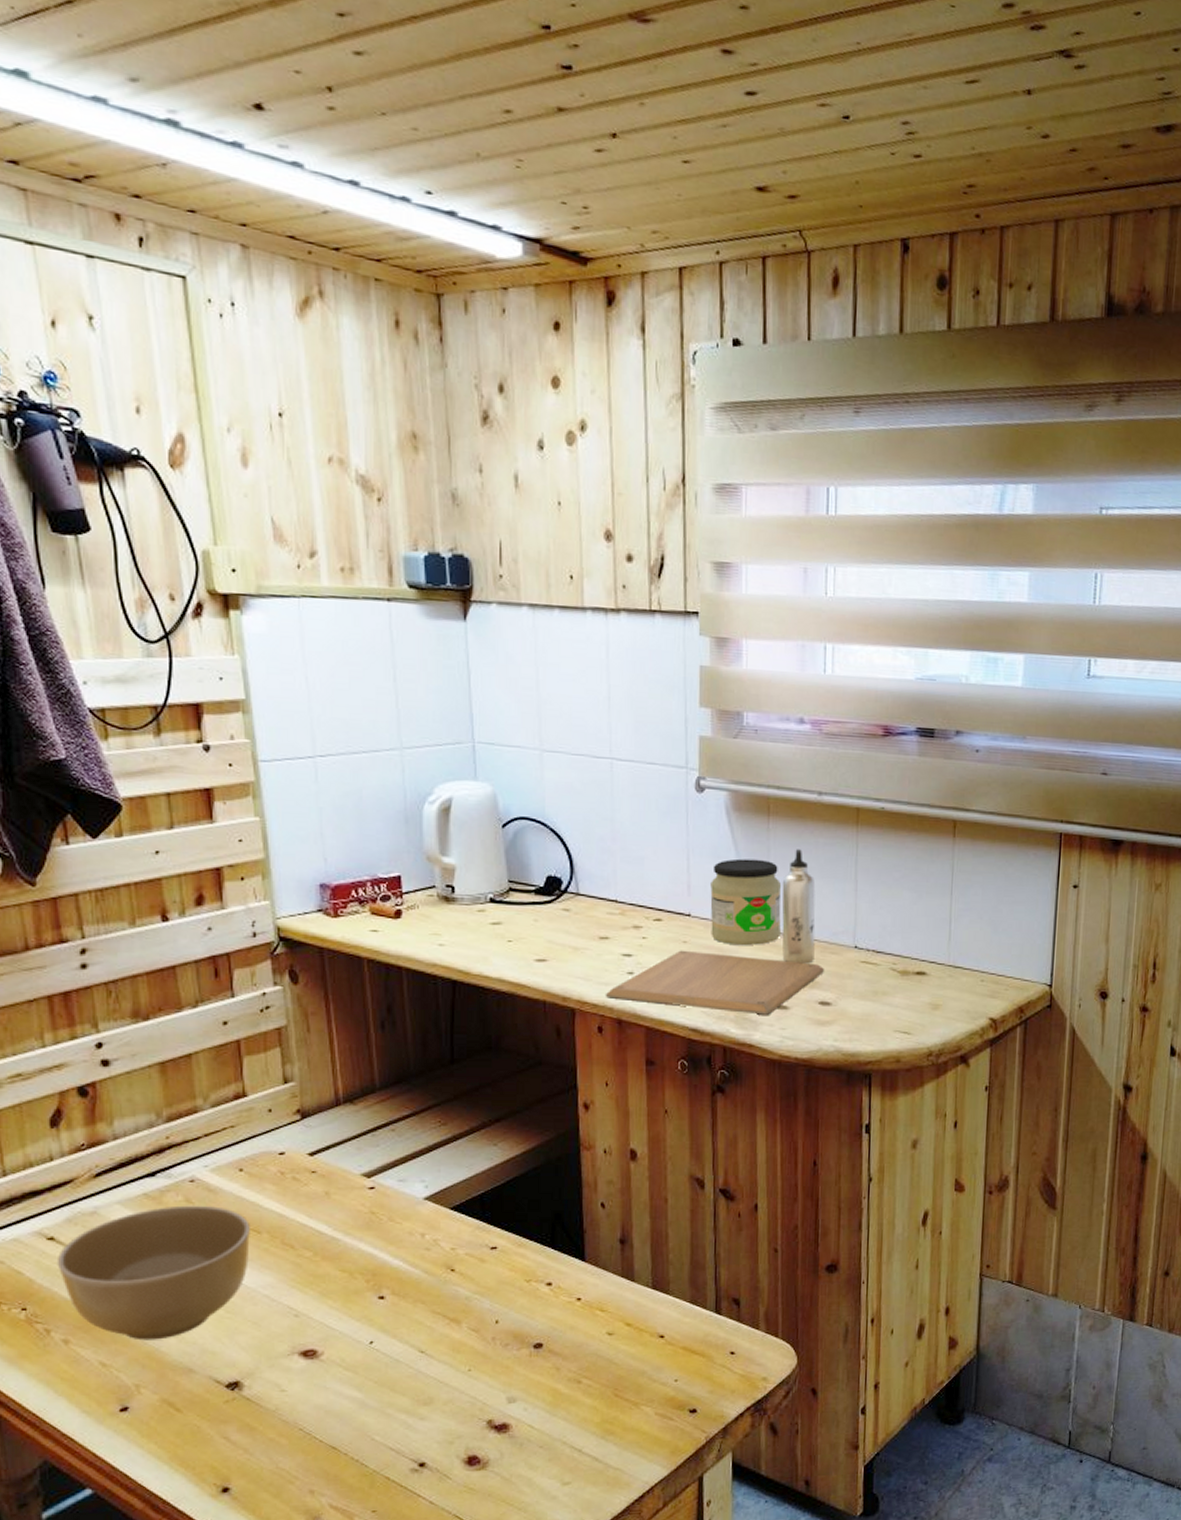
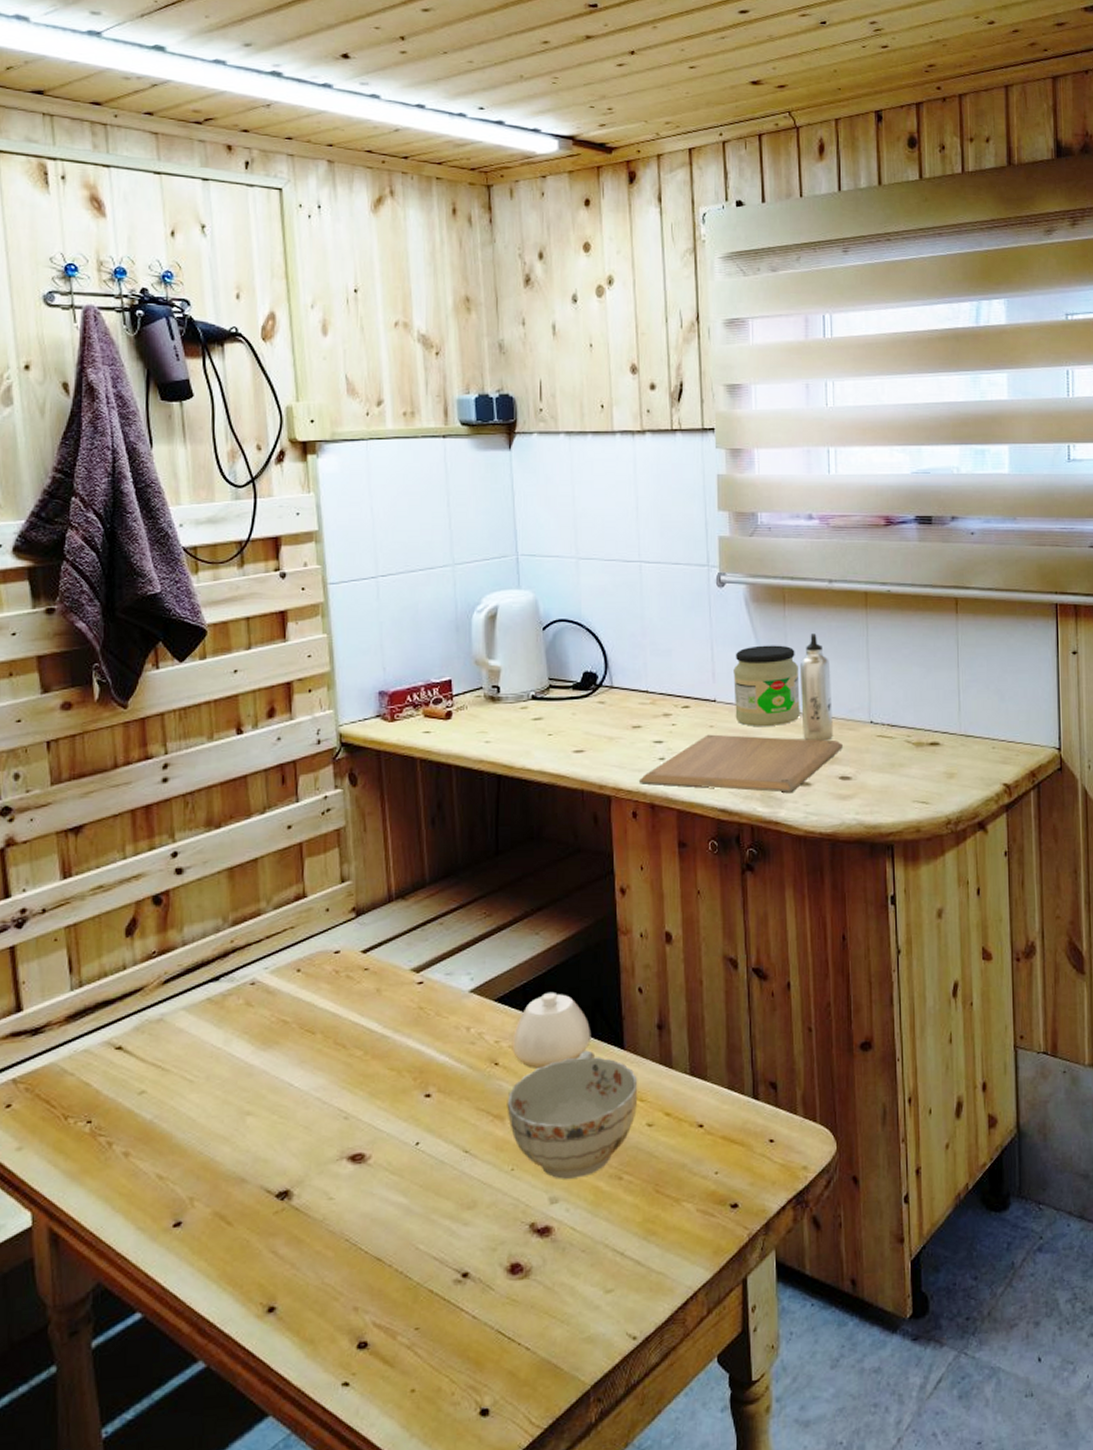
bowl: present [56,1205,250,1341] -> none [123,1007,305,1150]
teacup: none [463,1261,599,1381] -> present [507,1050,638,1179]
sugar bowl: none [468,1202,552,1276] -> present [512,991,591,1068]

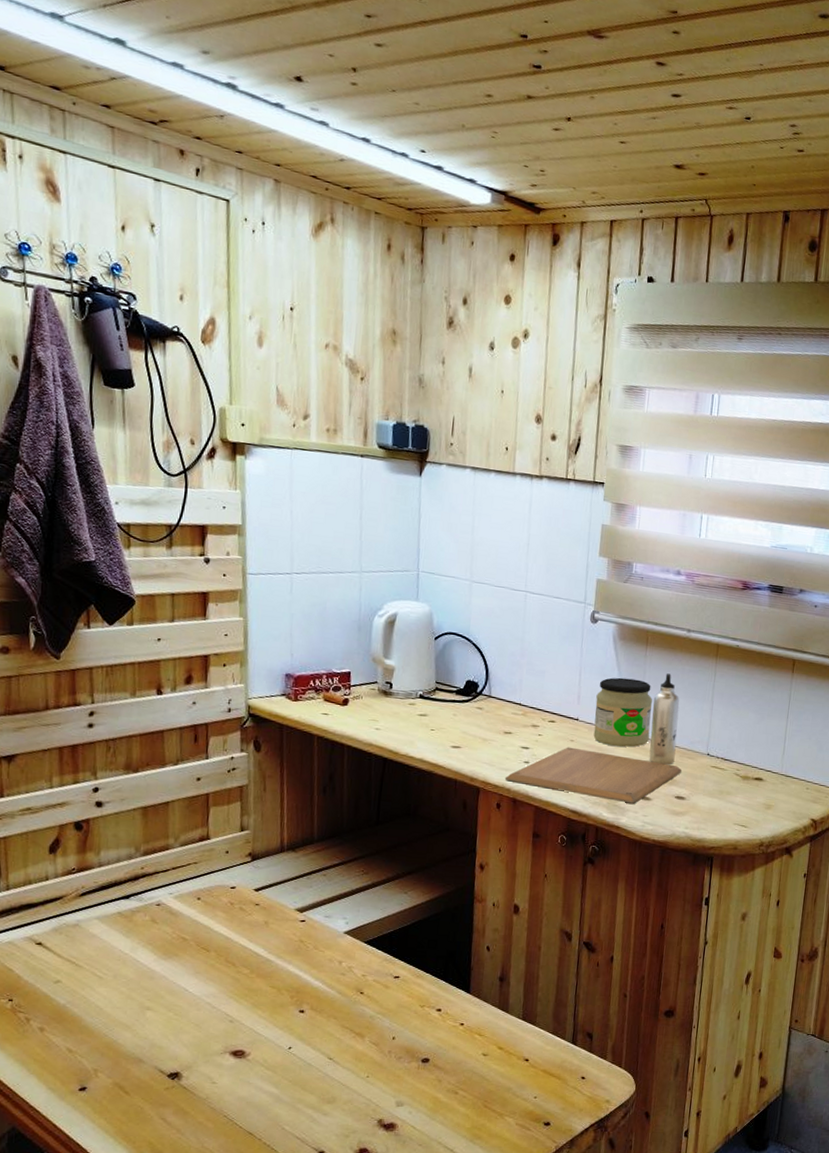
teacup: present [507,1050,638,1179] -> none [367,990,479,1089]
sugar bowl: present [512,991,591,1068] -> none [375,941,444,1000]

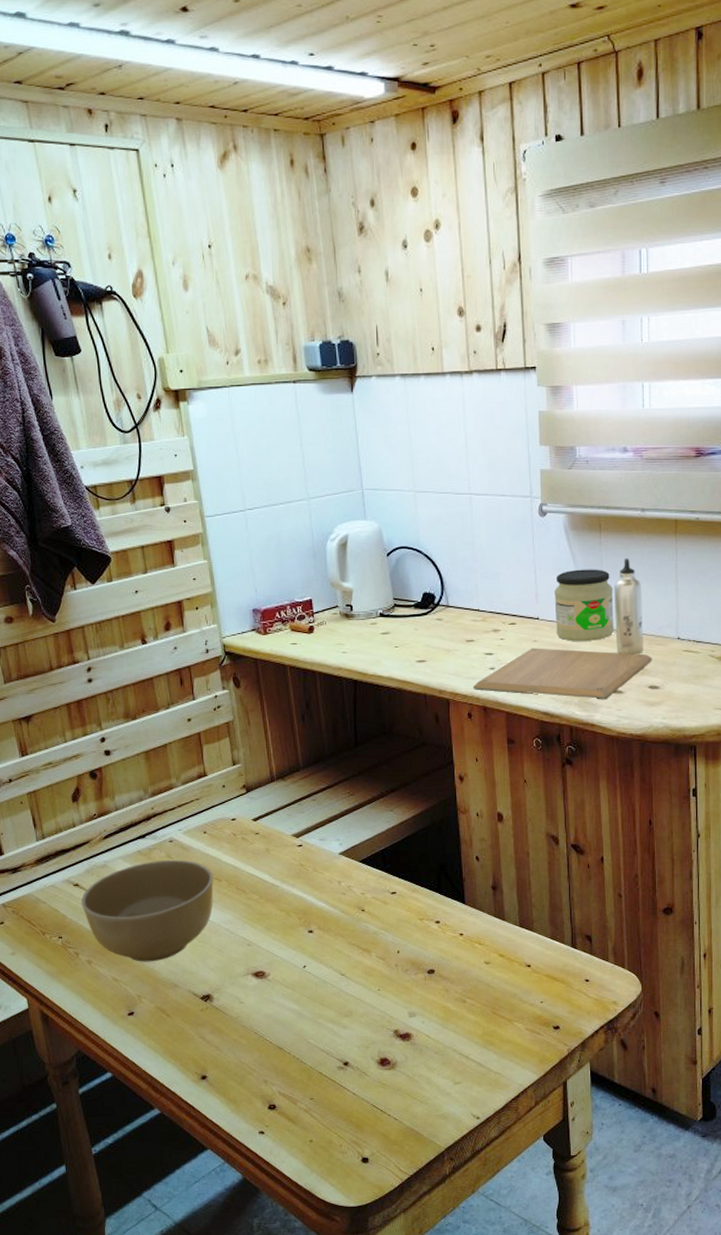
bowl: none [41,924,201,1034] -> present [80,859,214,962]

